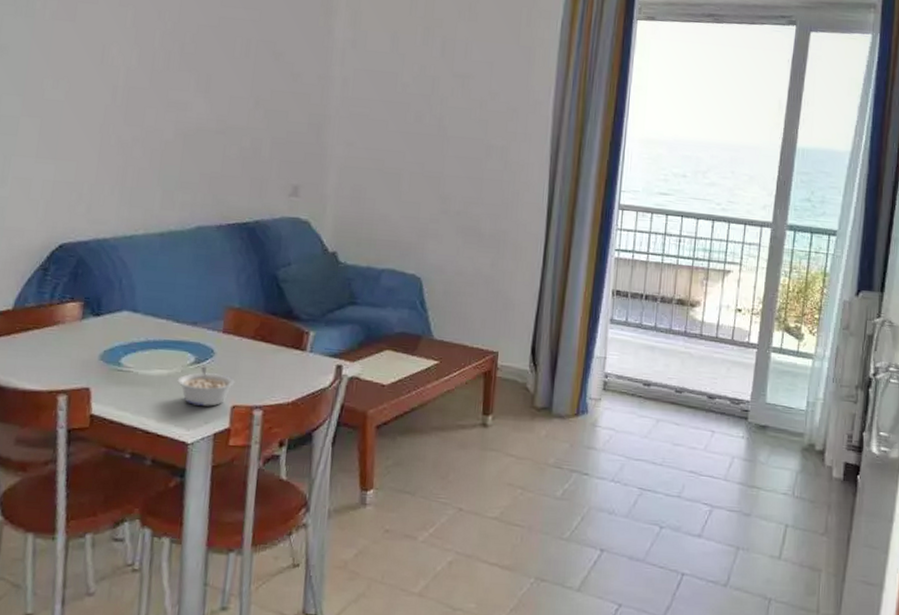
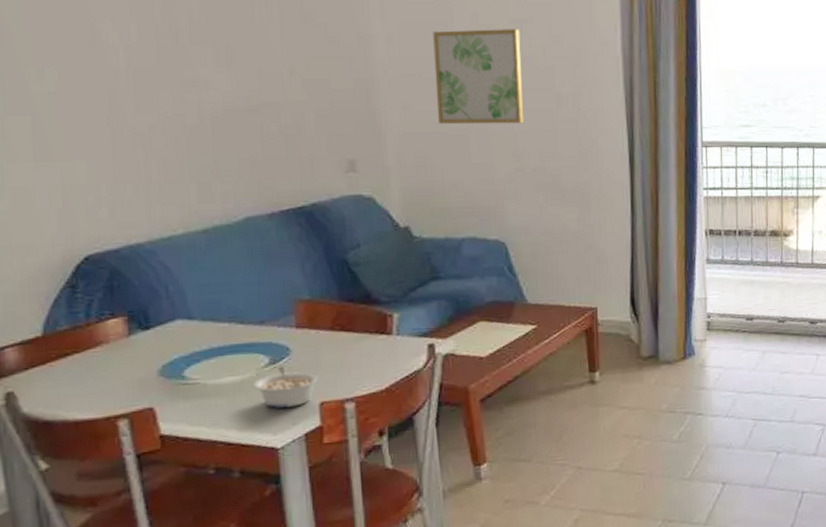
wall art: none [377,78,462,169] -> present [433,29,524,125]

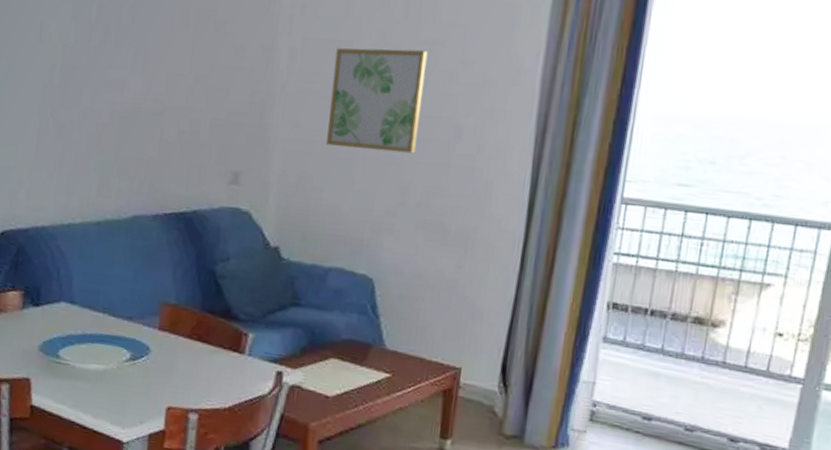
legume: present [253,366,319,408] -> none [113,363,170,406]

